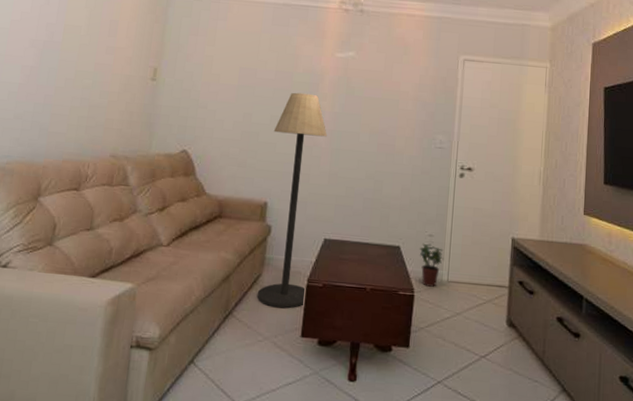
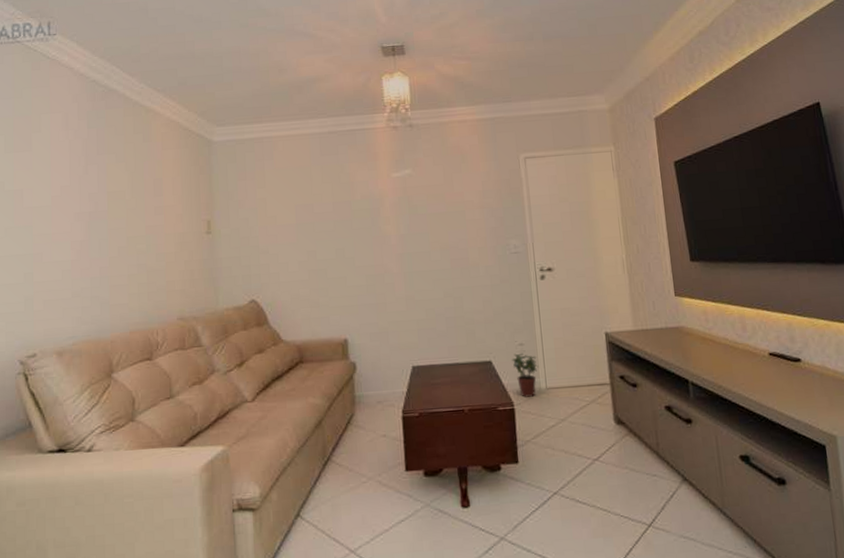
floor lamp: present [256,92,327,309] -> none [341,220,404,446]

